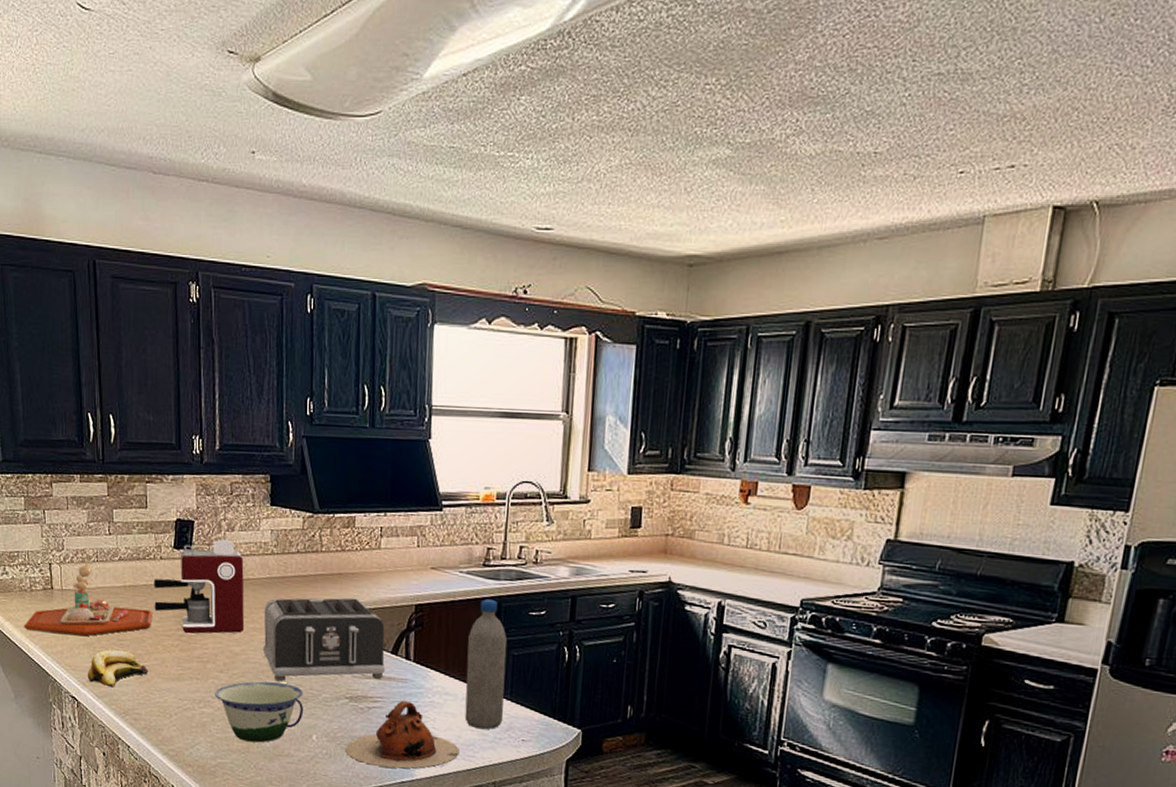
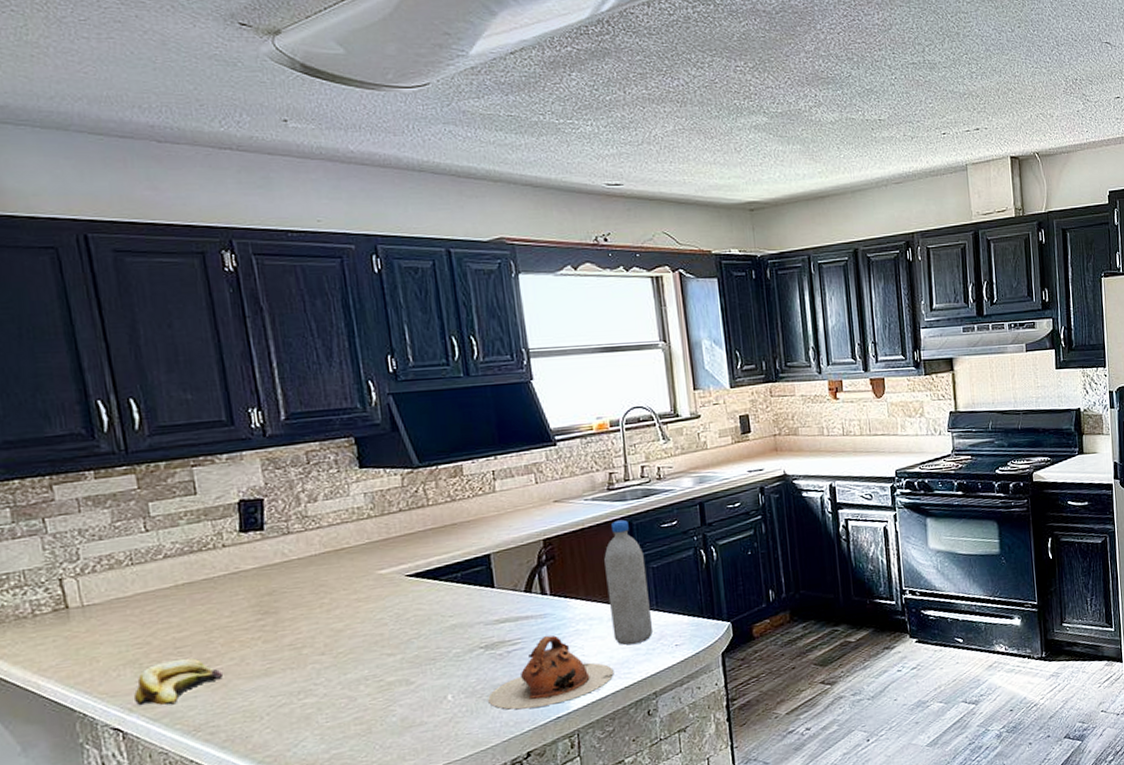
food tray: present [24,559,153,636] -> none [27,565,221,664]
coffee maker: present [153,539,245,634] -> none [216,511,346,623]
bowl: present [215,681,303,743] -> none [317,648,432,723]
toaster: present [262,598,386,682] -> none [367,545,521,649]

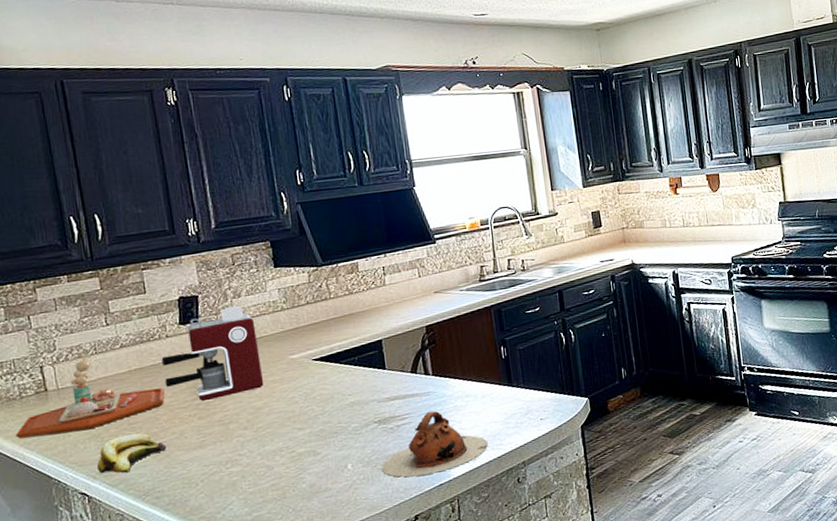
food tray: none [27,565,221,664] -> present [15,354,165,439]
coffee maker: none [216,511,346,623] -> present [161,305,264,402]
water bottle: present [604,519,654,646] -> none [477,307,521,420]

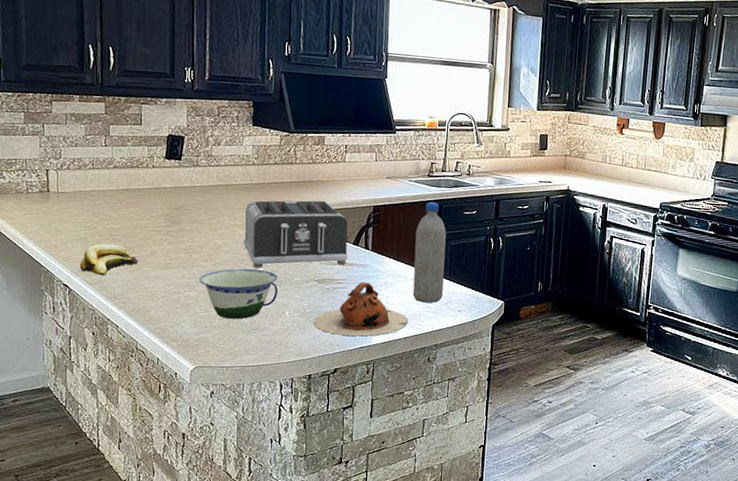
food tray: present [15,354,165,439] -> none [19,166,144,232]
coffee maker: present [161,305,264,402] -> none [145,151,228,230]
bowl: none [242,423,335,489] -> present [199,268,278,319]
toaster: none [281,332,408,424] -> present [243,200,348,269]
water bottle: none [477,307,521,420] -> present [412,201,447,303]

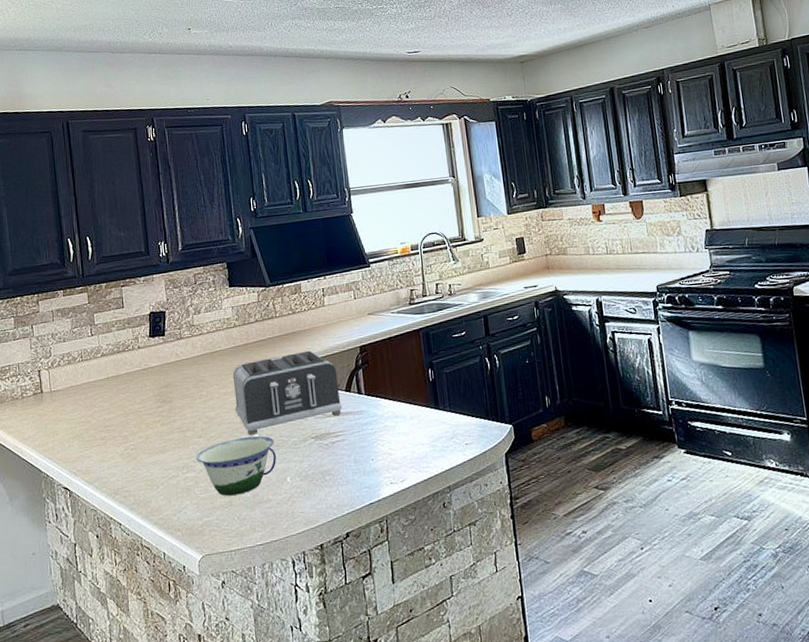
banana: present [80,243,139,276] -> none [78,435,135,472]
teapot: present [313,282,408,337] -> none [317,430,416,494]
water bottle: present [412,201,447,303] -> none [407,330,447,442]

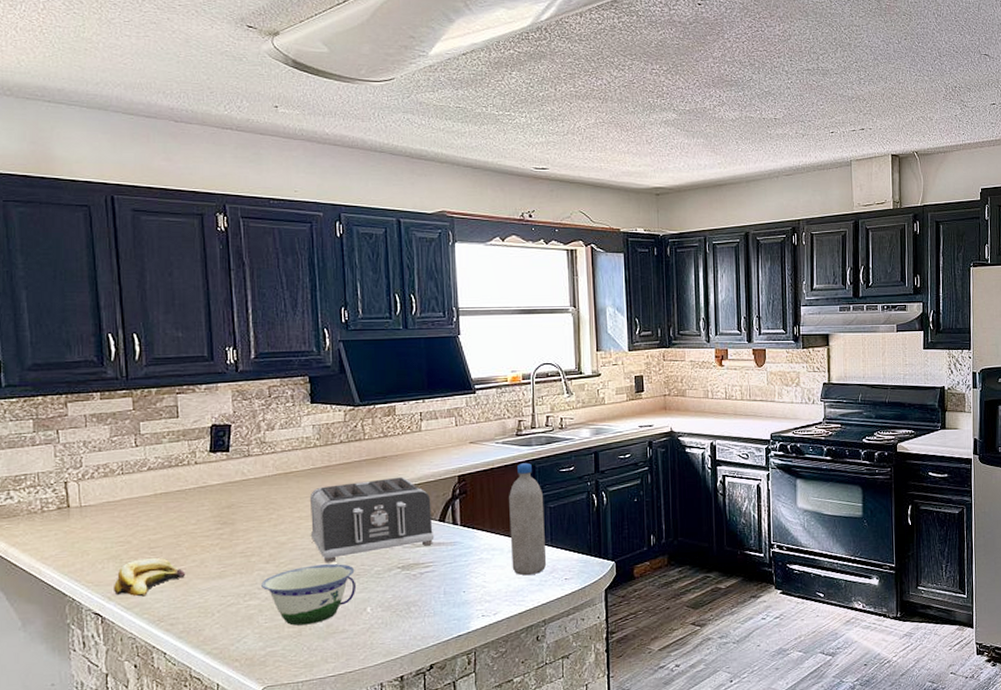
banana: none [78,435,135,472] -> present [114,557,186,597]
water bottle: none [407,330,447,442] -> present [509,462,547,576]

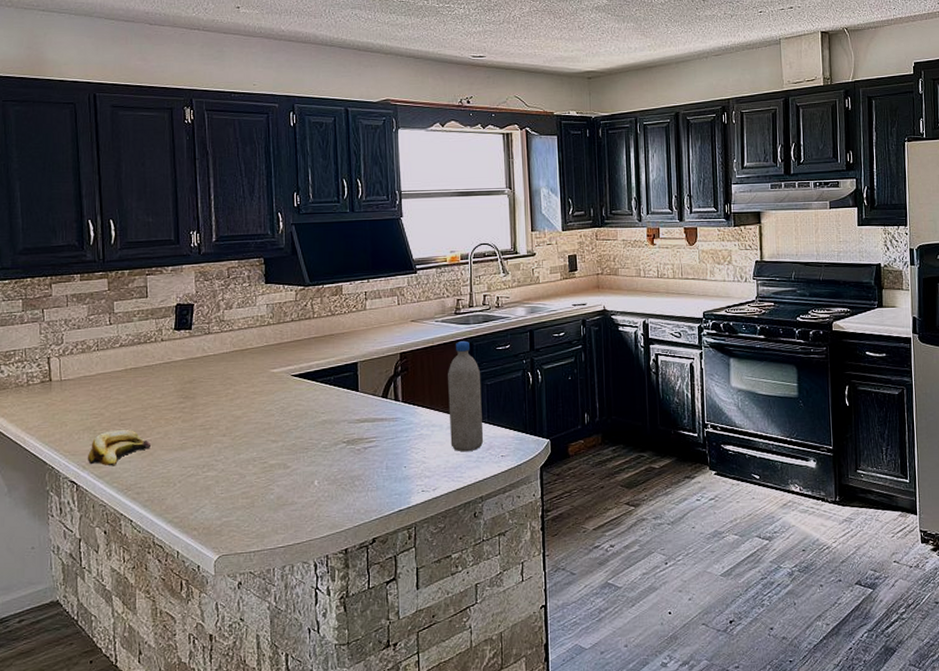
bowl: present [261,564,355,626] -> none [218,438,304,497]
toaster: present [309,477,435,563] -> none [263,354,378,437]

